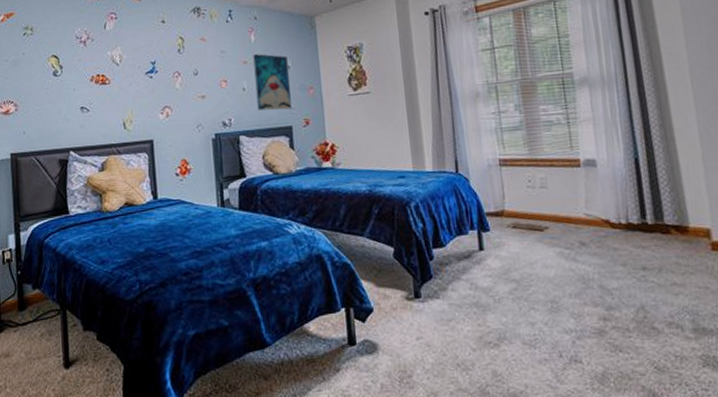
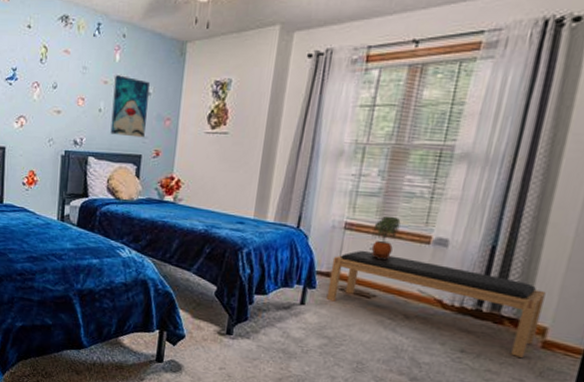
bench: none [497,183,703,264] -> present [326,250,546,358]
potted plant: none [525,146,550,190] -> present [370,215,401,260]

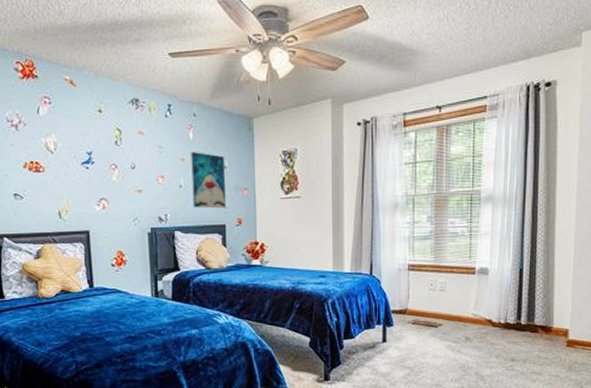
bench: present [326,250,546,358] -> none [403,286,563,357]
potted plant: present [370,215,401,260] -> none [430,254,451,292]

